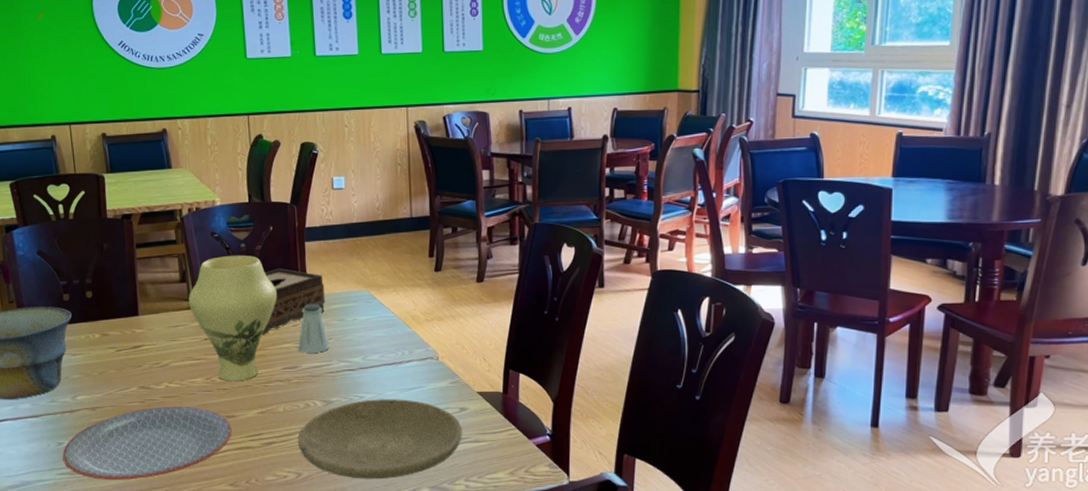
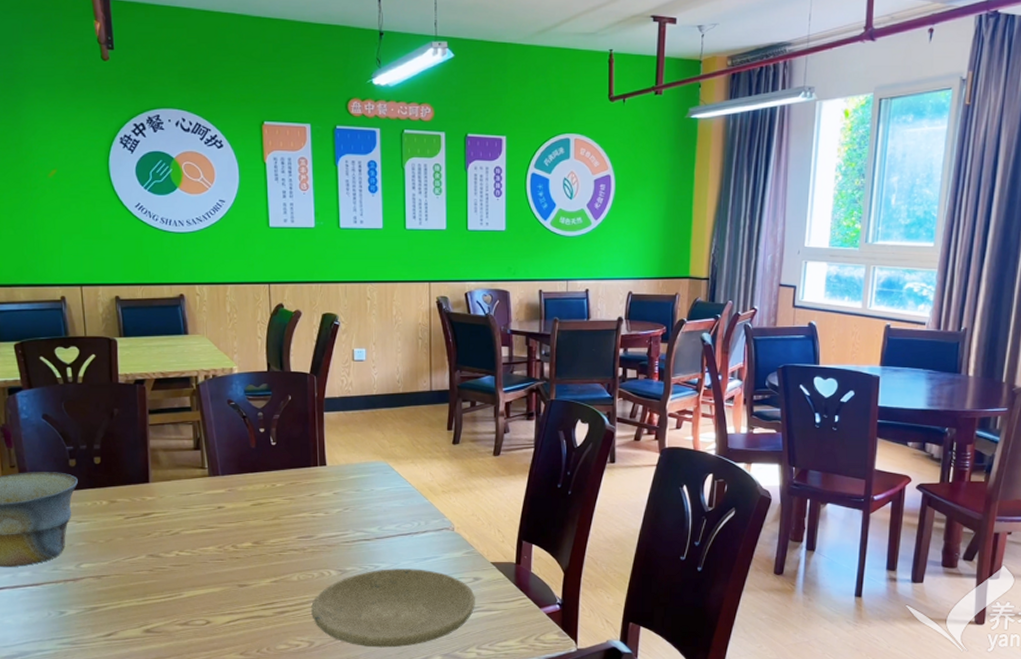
plate: present [62,406,232,480] -> none [64,575,244,649]
vase: present [188,255,277,382] -> none [202,423,294,550]
tissue box: present [261,268,326,335] -> none [277,438,343,504]
saltshaker: present [298,304,330,353] -> none [314,474,346,522]

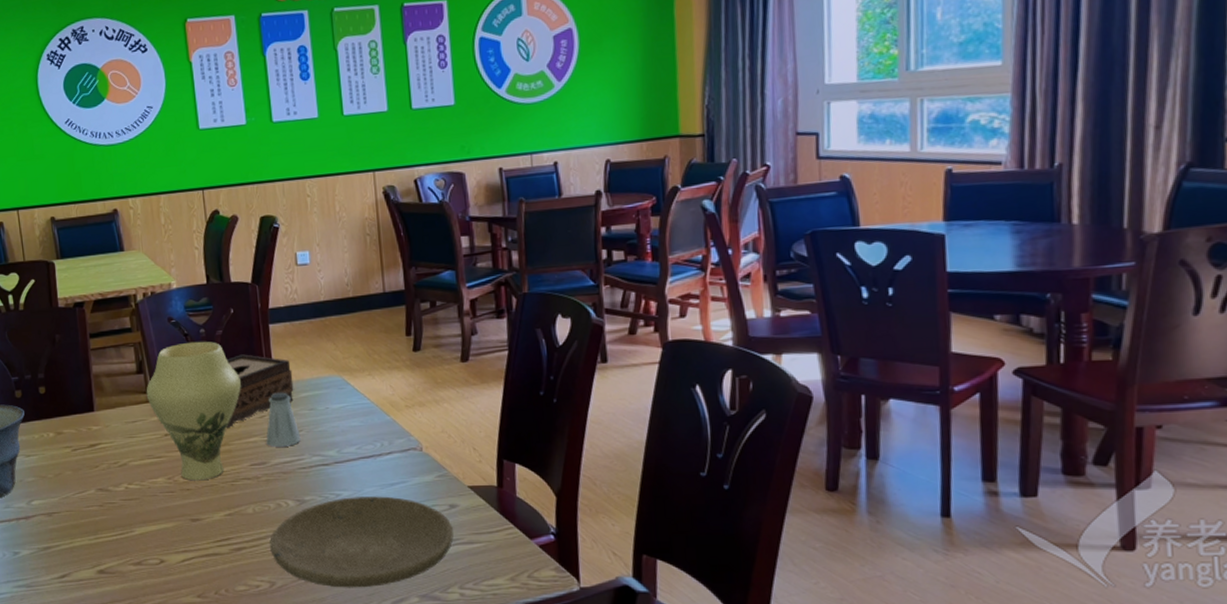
vase: none [202,423,294,550] -> present [146,341,241,481]
tissue box: none [277,438,343,504] -> present [225,354,294,429]
saltshaker: none [314,474,346,522] -> present [266,392,301,447]

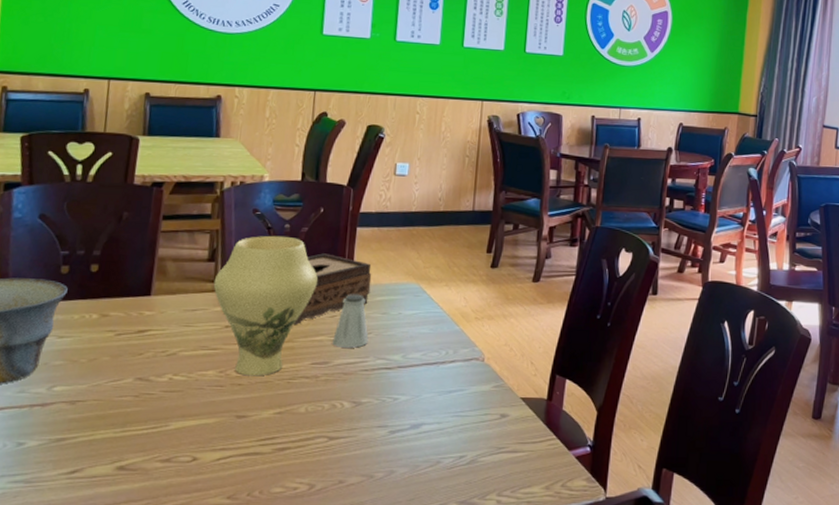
plate: present [270,496,454,588] -> none [316,401,500,493]

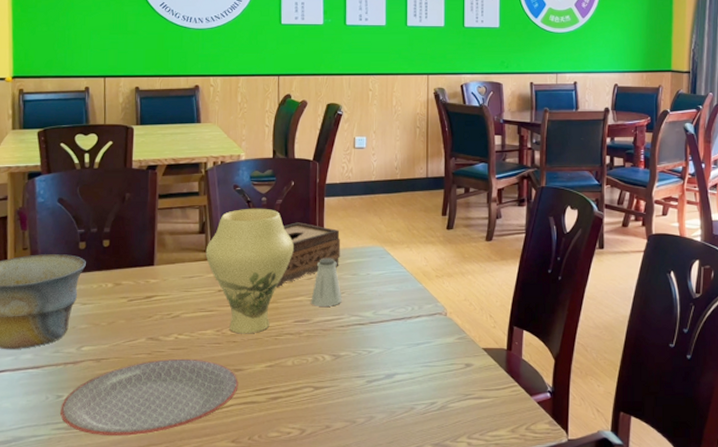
plate: none [20,402,241,490] -> present [60,358,238,436]

